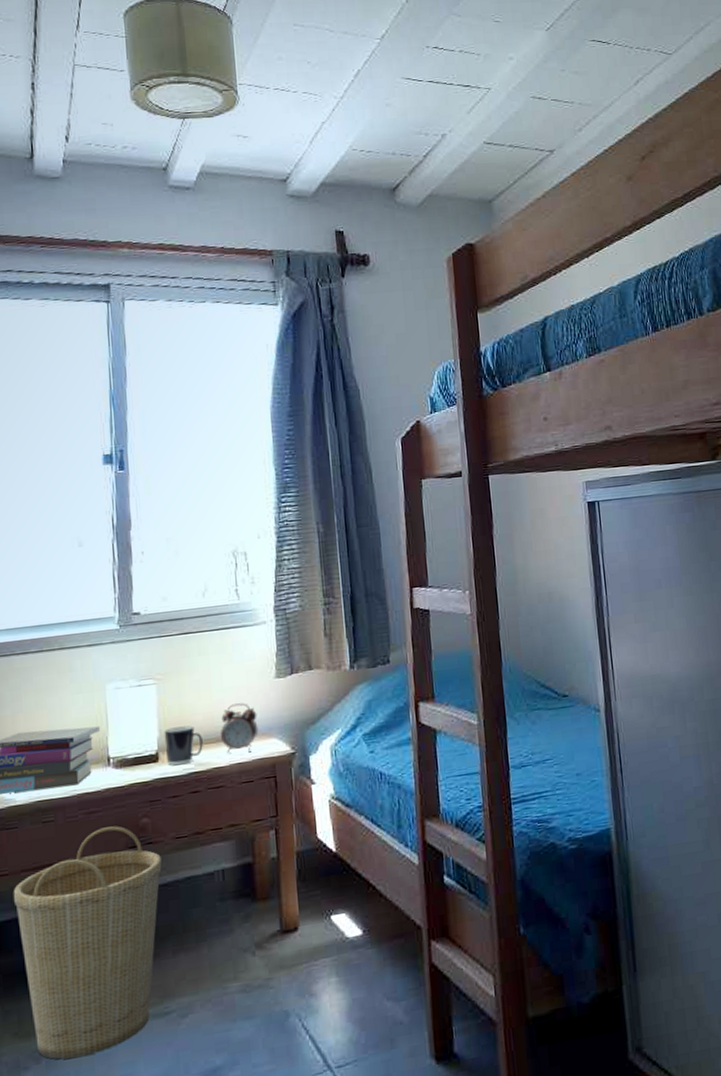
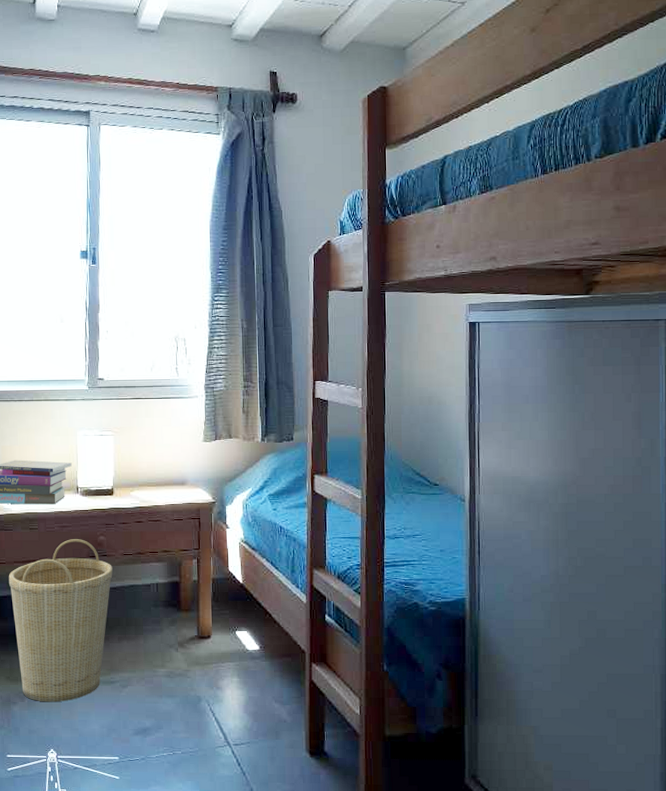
mug: present [164,725,203,766] -> none [118,470,146,500]
alarm clock: present [221,703,259,753] -> none [160,458,188,496]

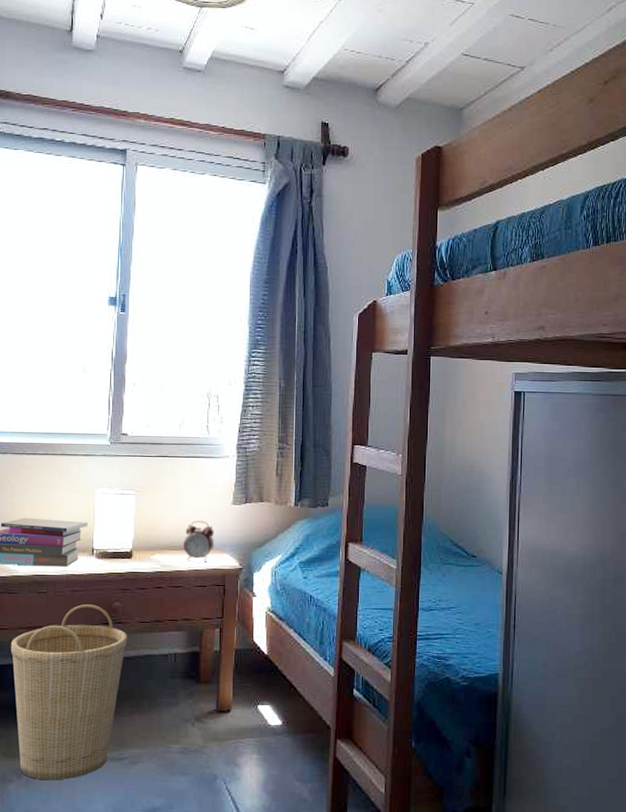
alarm clock: none [160,458,188,496] -> present [184,521,215,561]

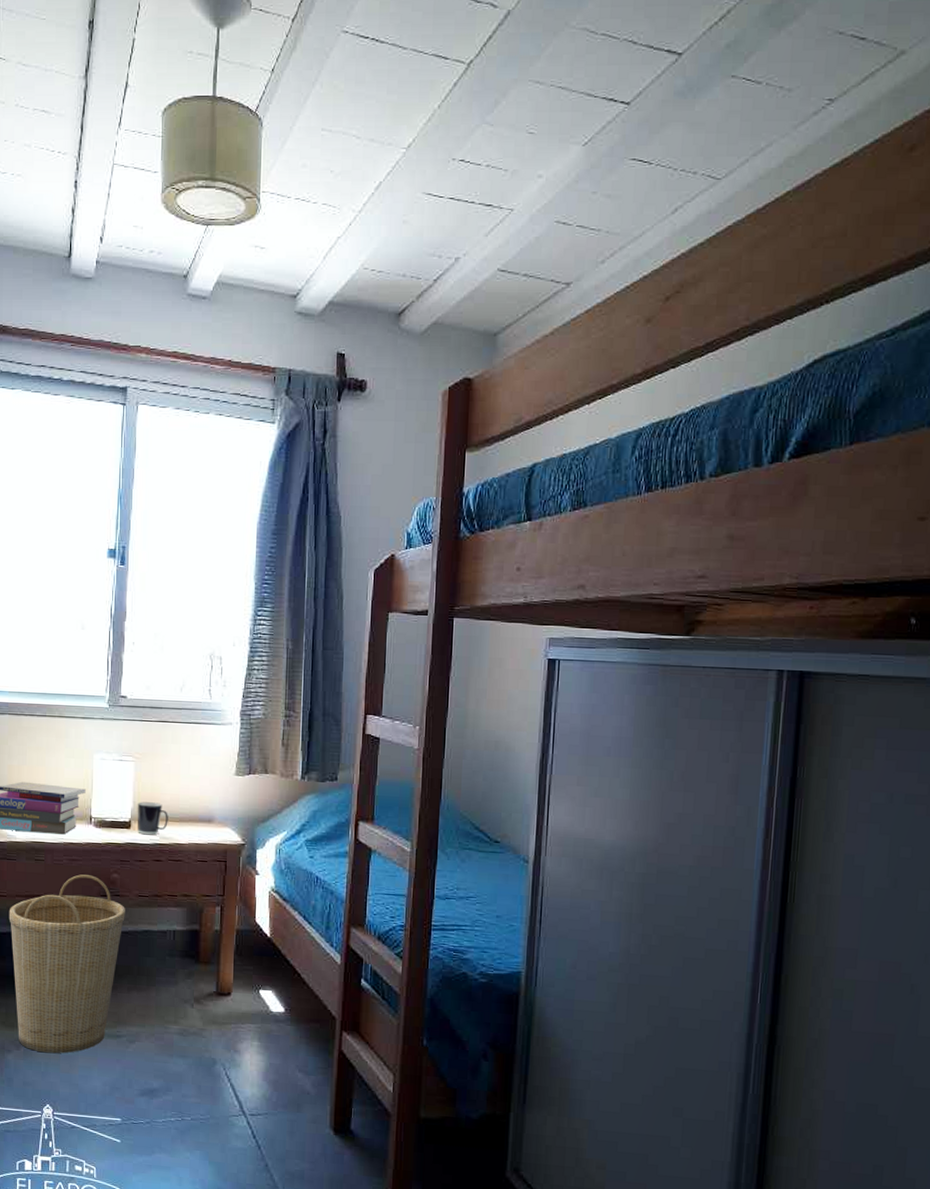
mug: none [138,532,169,564] -> present [137,802,168,835]
alarm clock: present [184,521,215,561] -> none [184,791,216,835]

